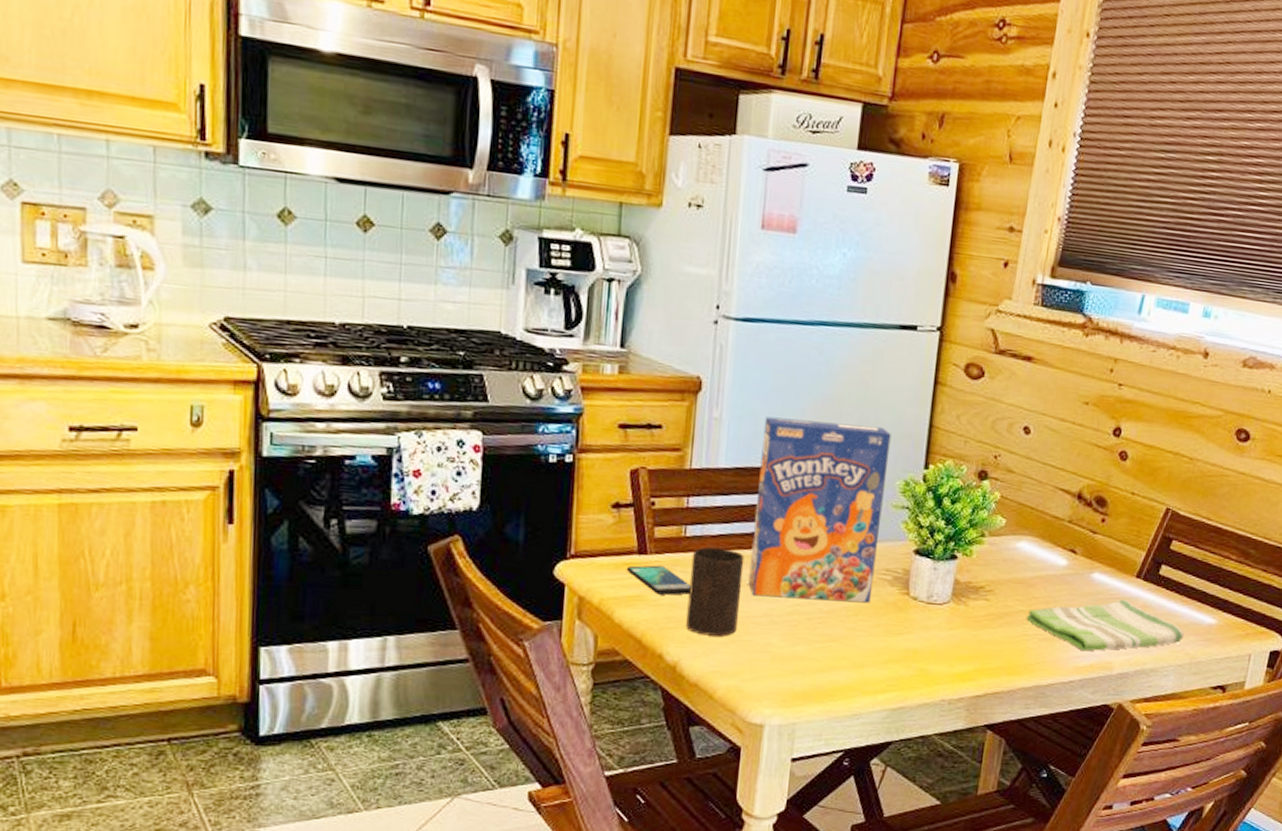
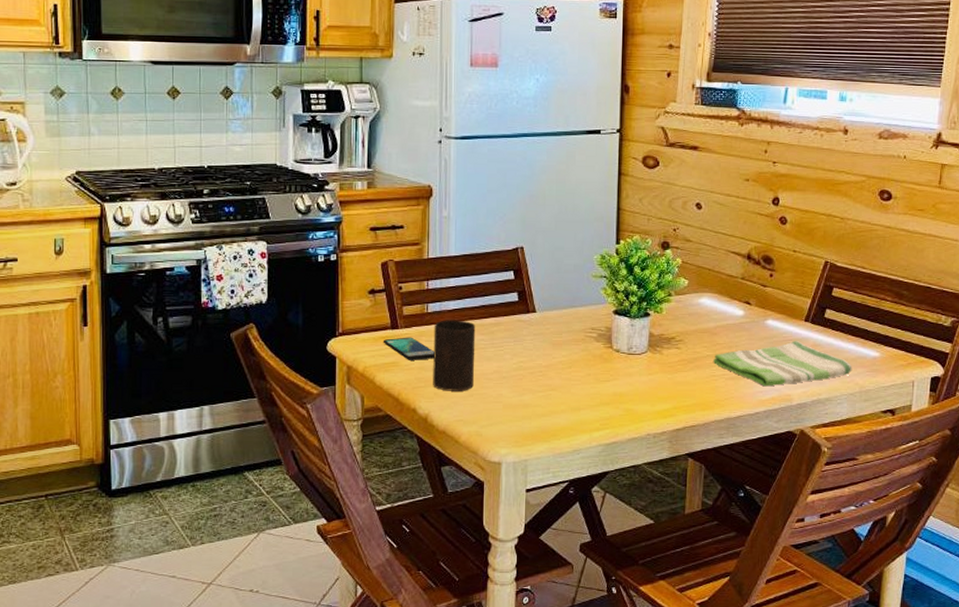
cereal box: present [748,416,891,603] -> none [480,212,587,357]

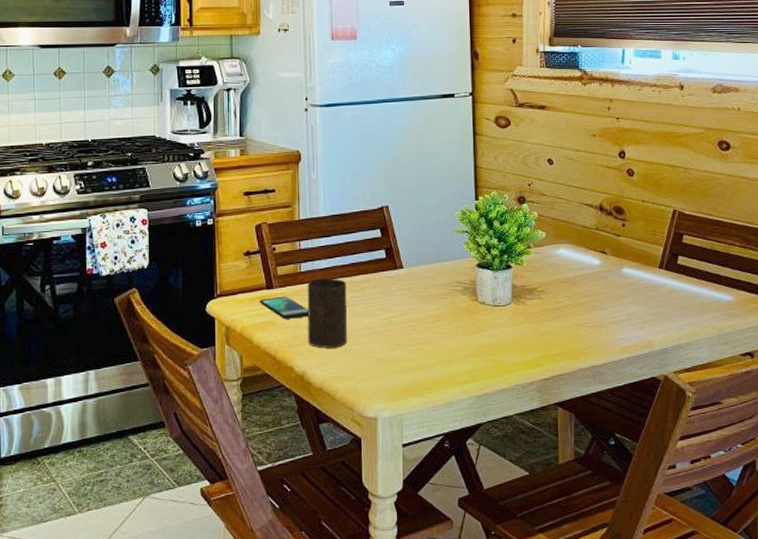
dish towel: present [712,341,853,387] -> none [574,288,709,334]

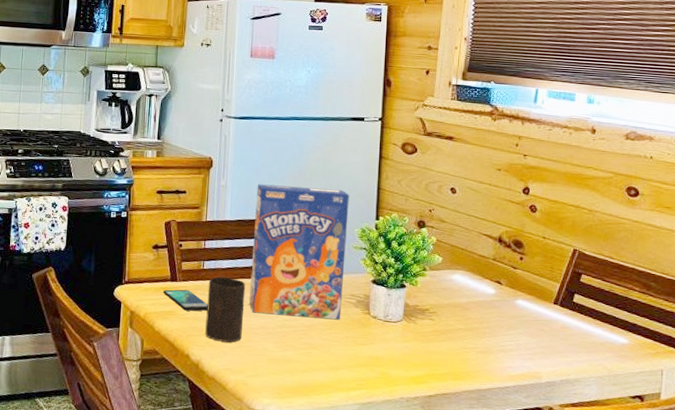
cereal box: none [350,172,449,313] -> present [249,184,350,320]

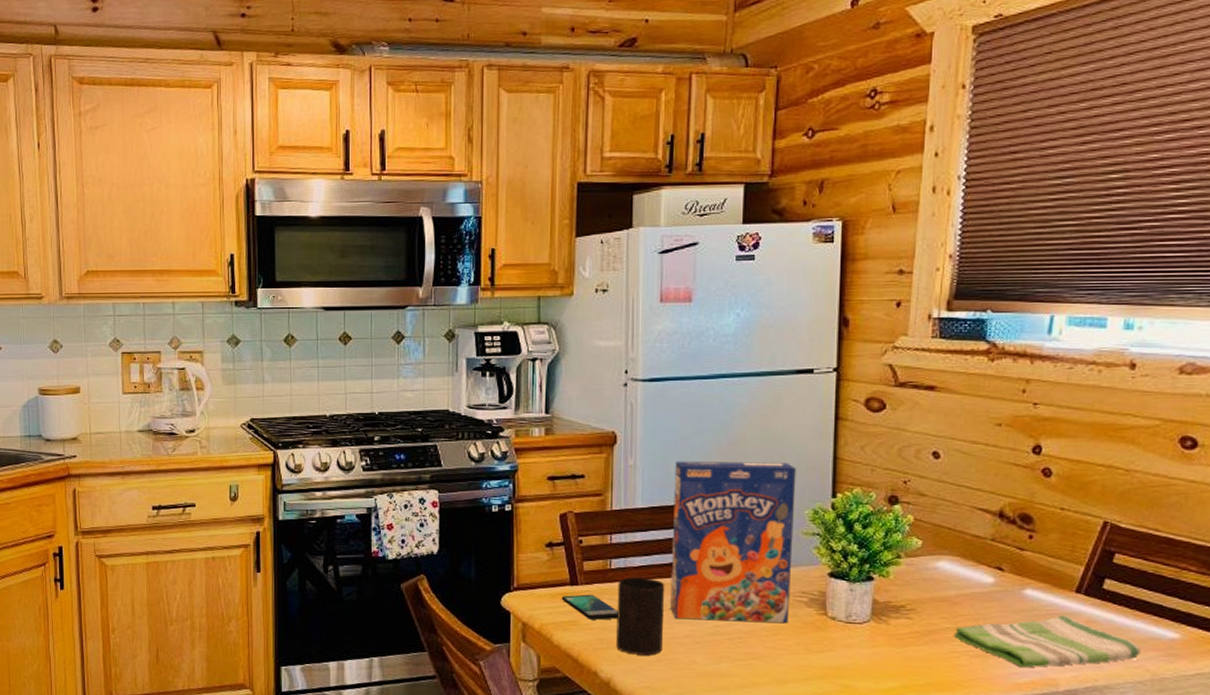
dish towel: none [464,322,601,363] -> present [953,615,1141,668]

